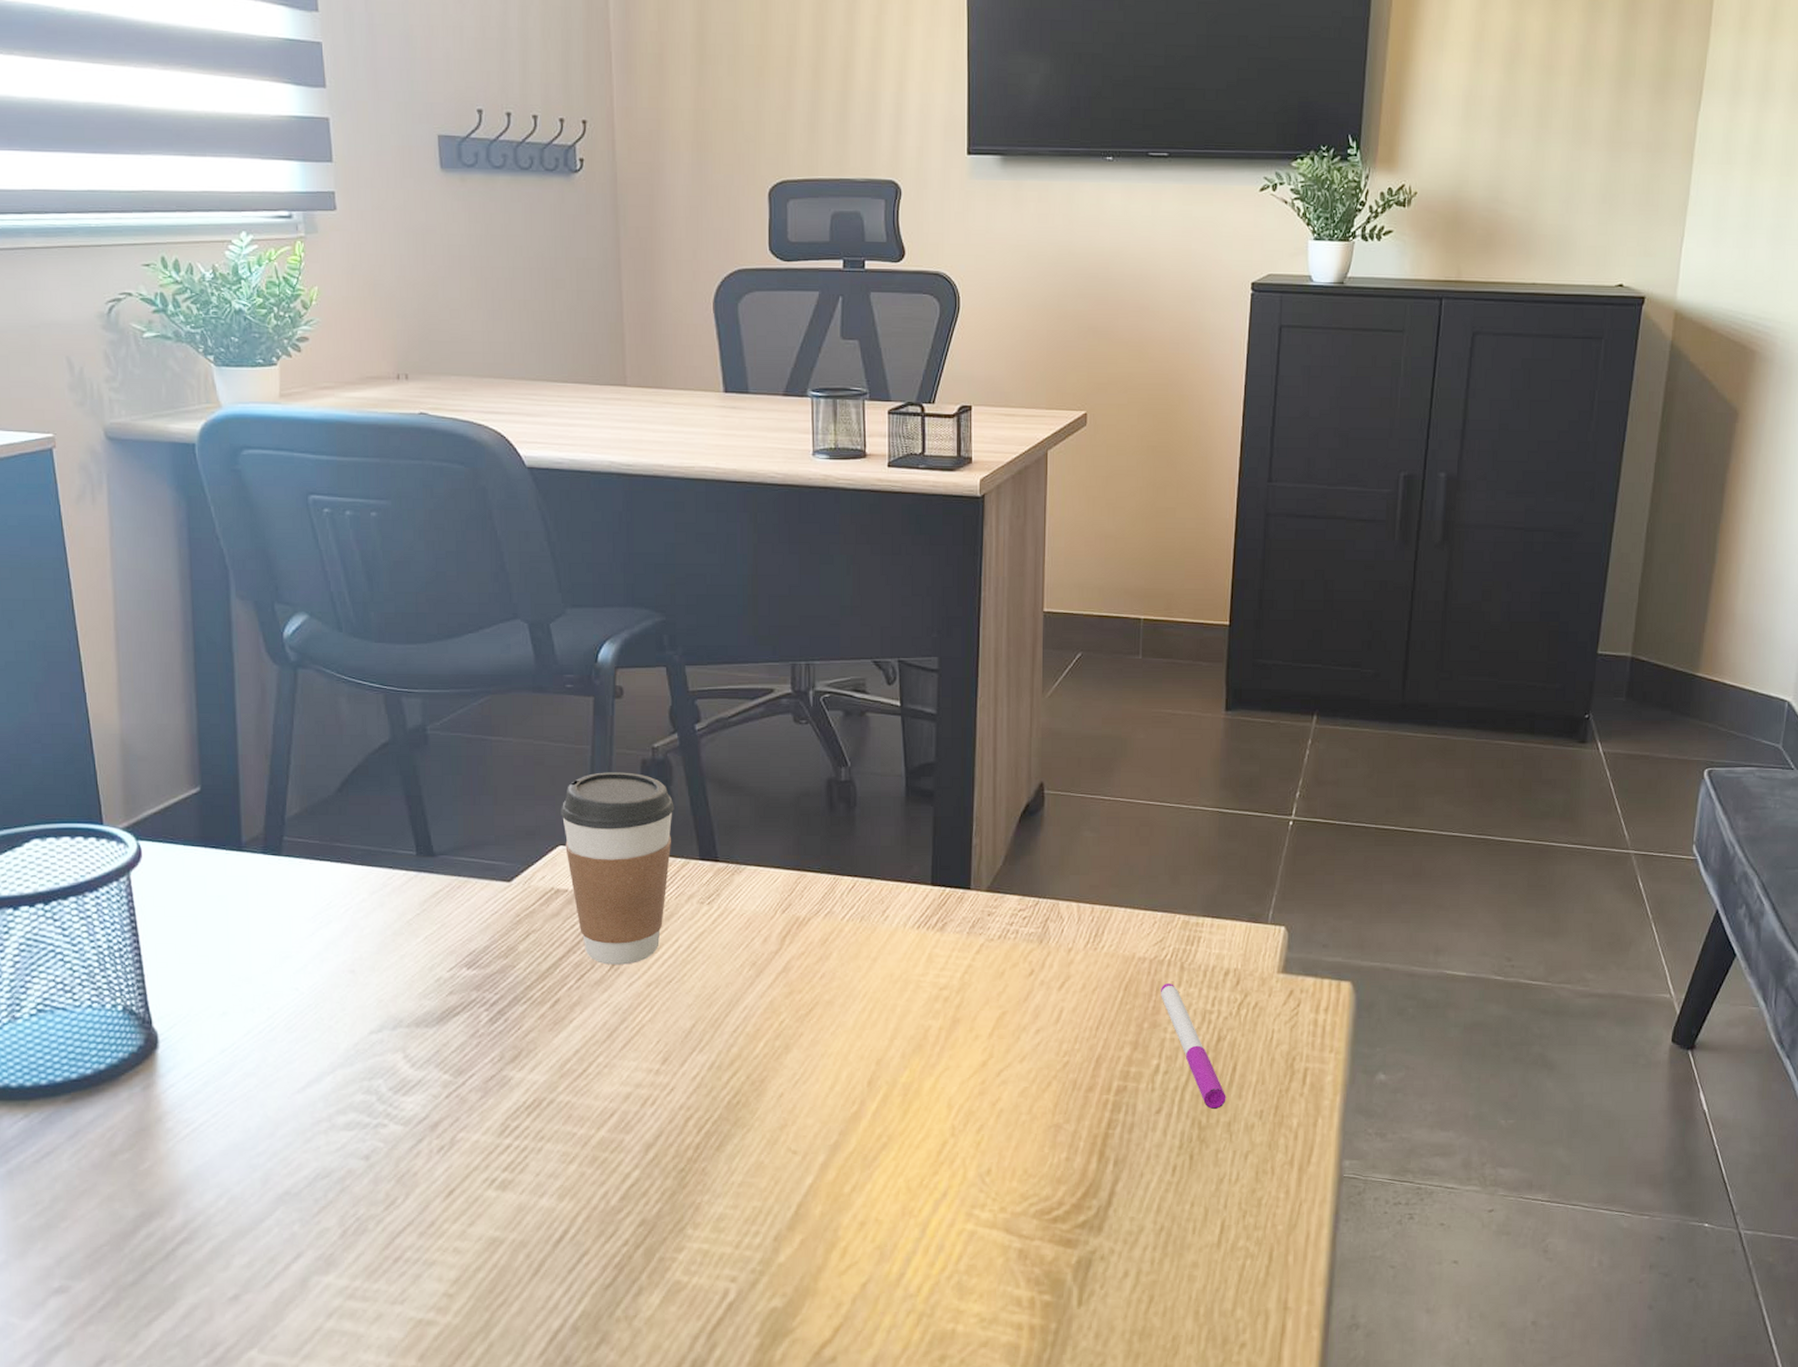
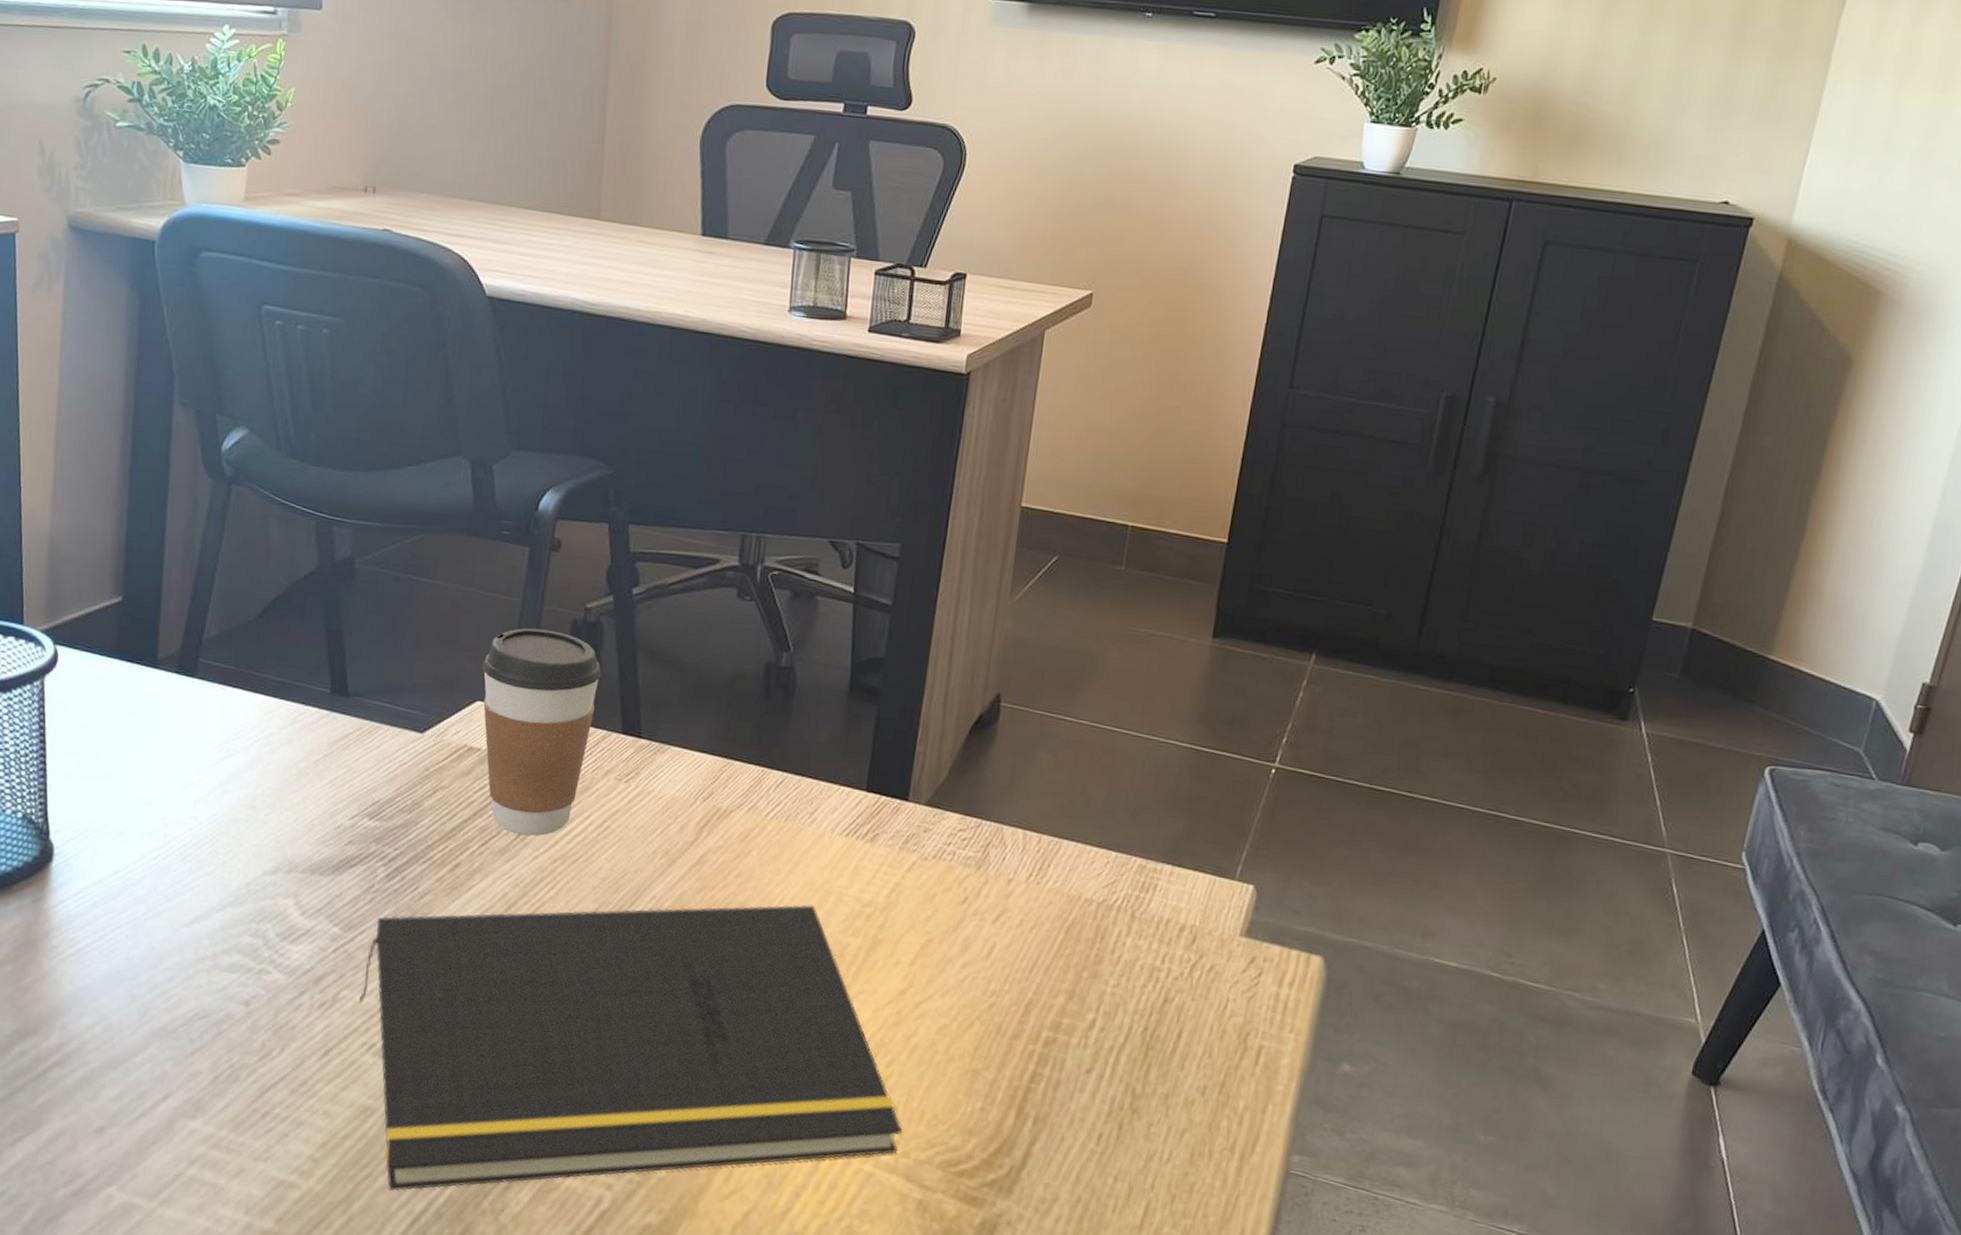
notepad: none [477,995,997,1313] -> present [360,904,902,1192]
pen: present [1161,984,1226,1110] -> none [1105,931,1167,1078]

